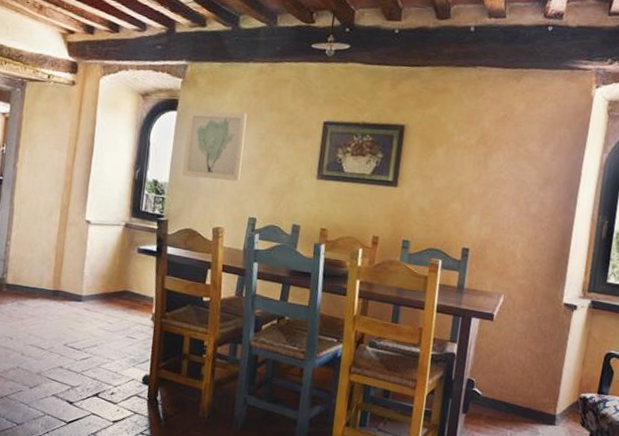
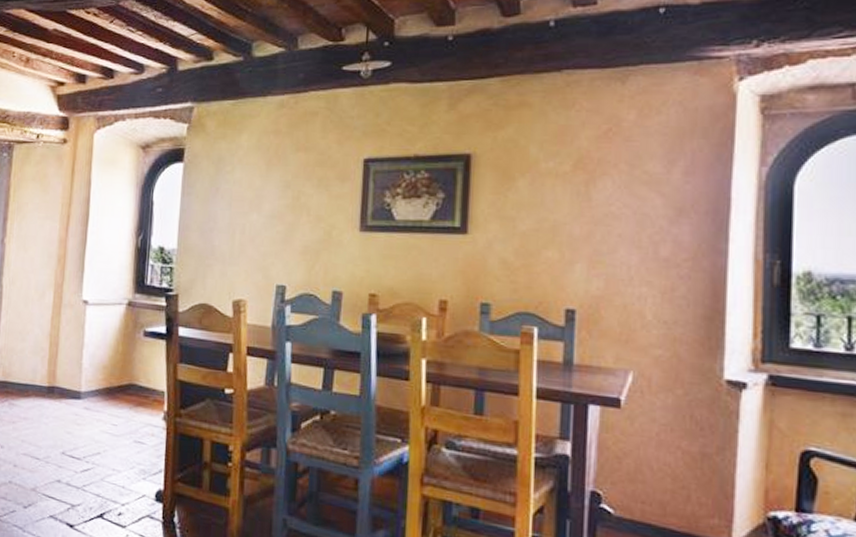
wall art: present [182,110,247,182] -> none [193,157,268,241]

